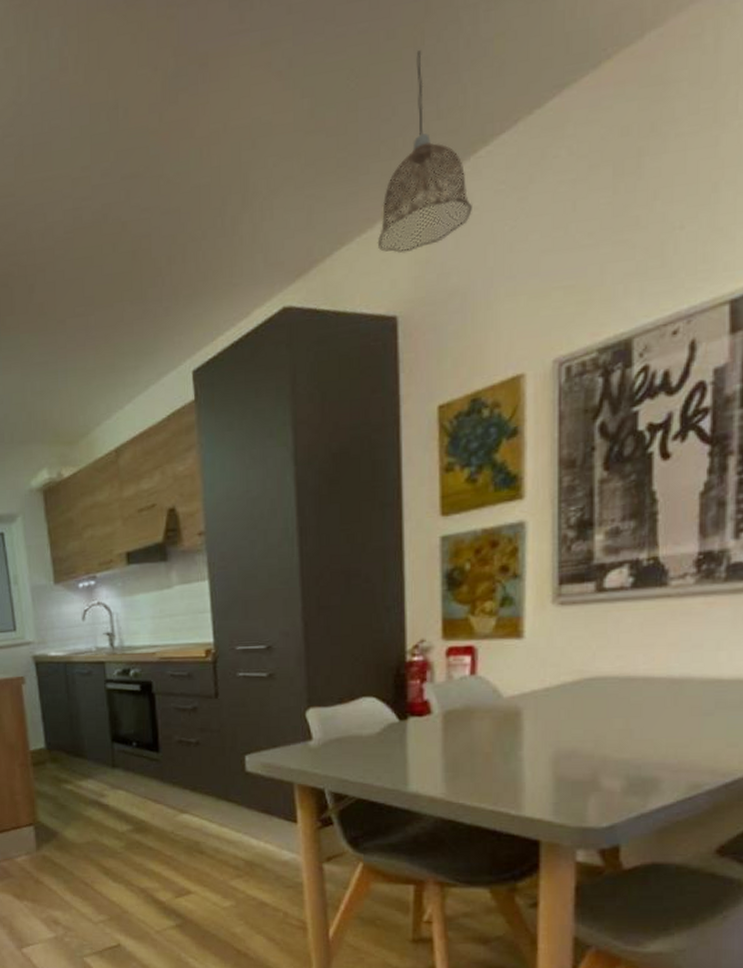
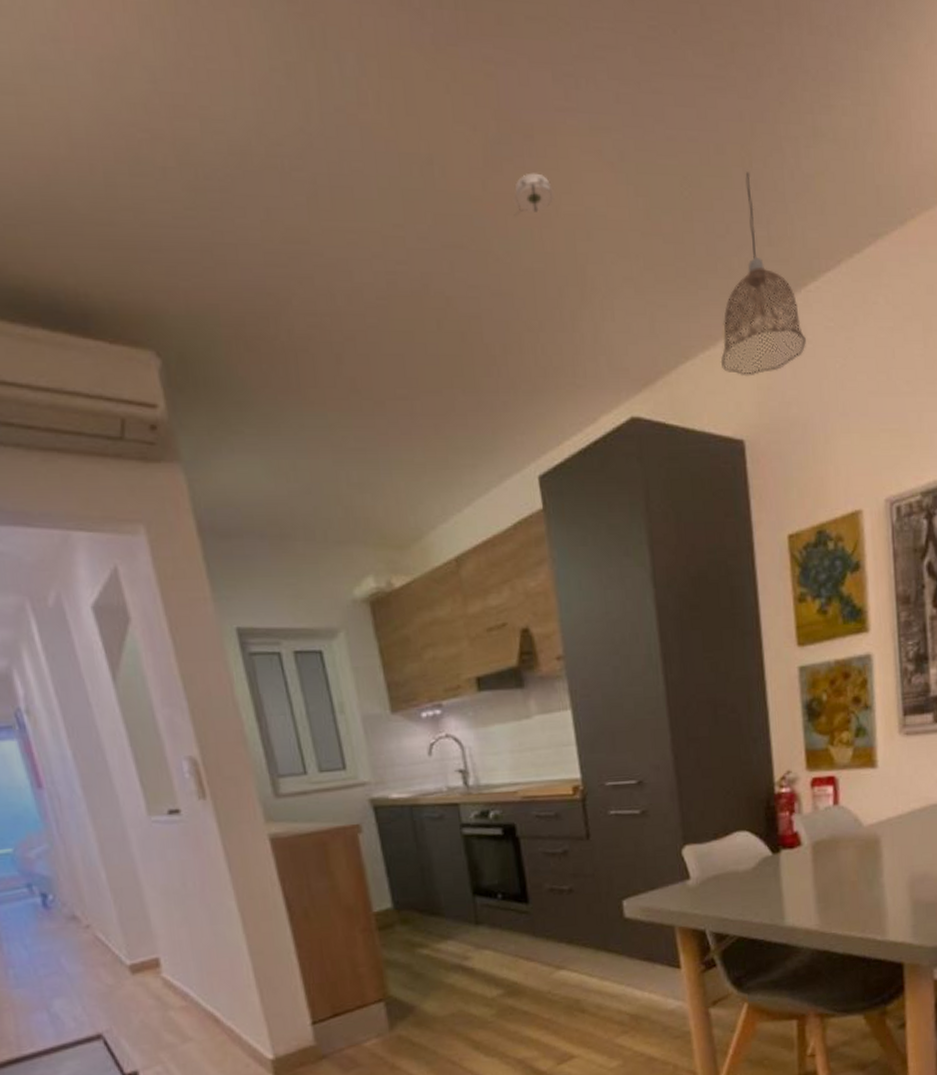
smoke detector: none [185,96,225,139] -> present [512,173,556,216]

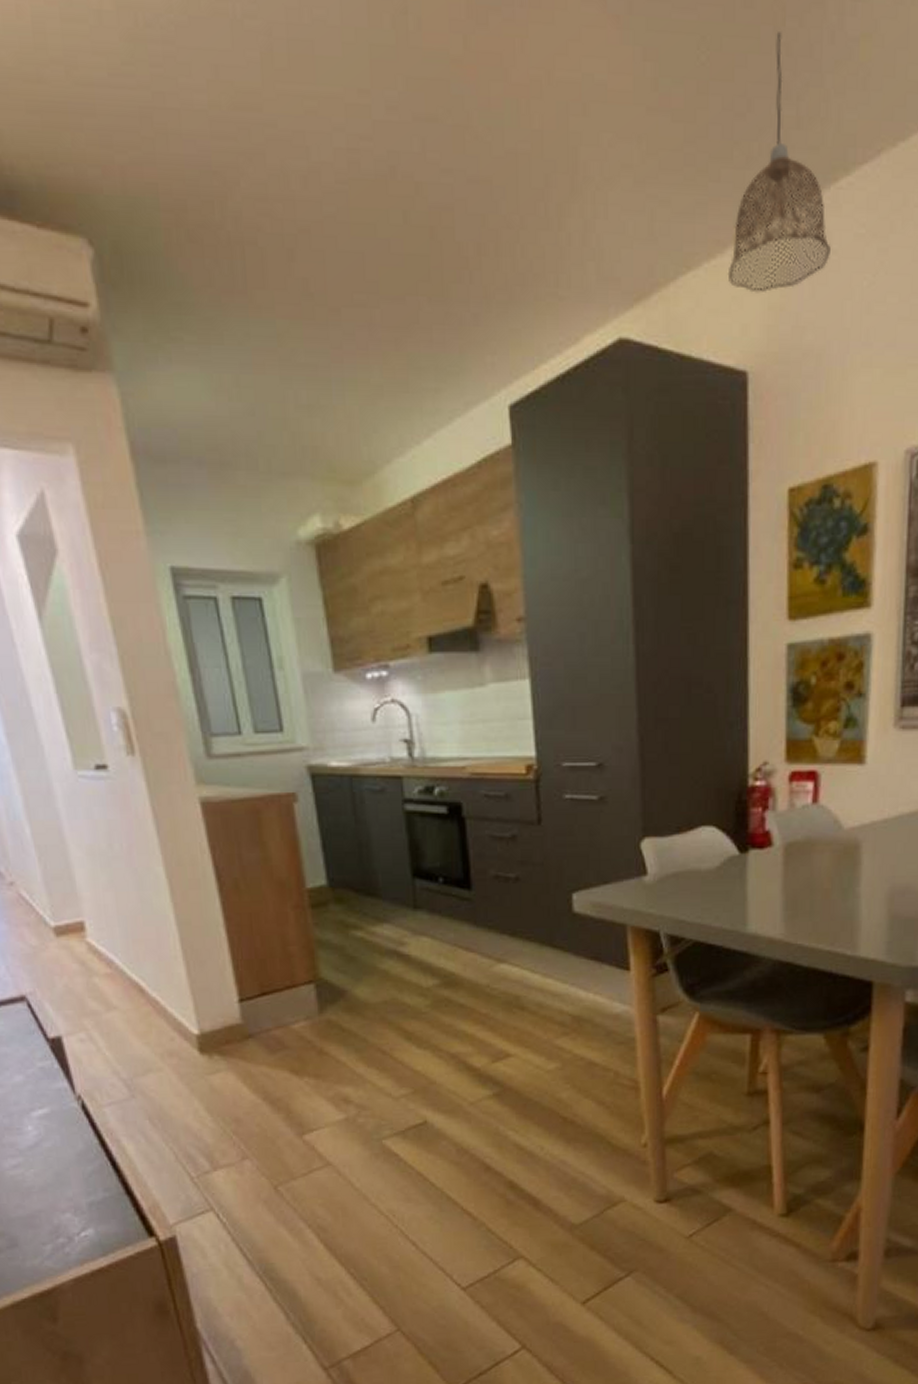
smoke detector: present [512,173,556,216] -> none [498,27,549,82]

